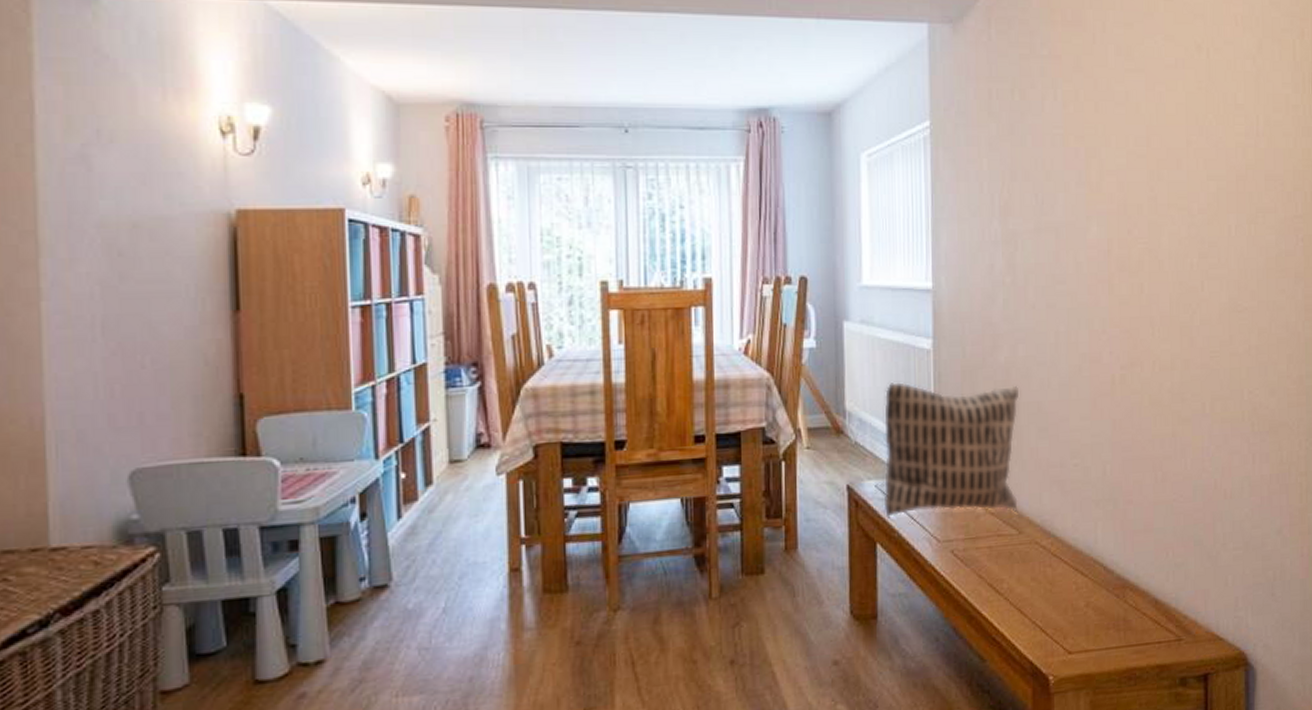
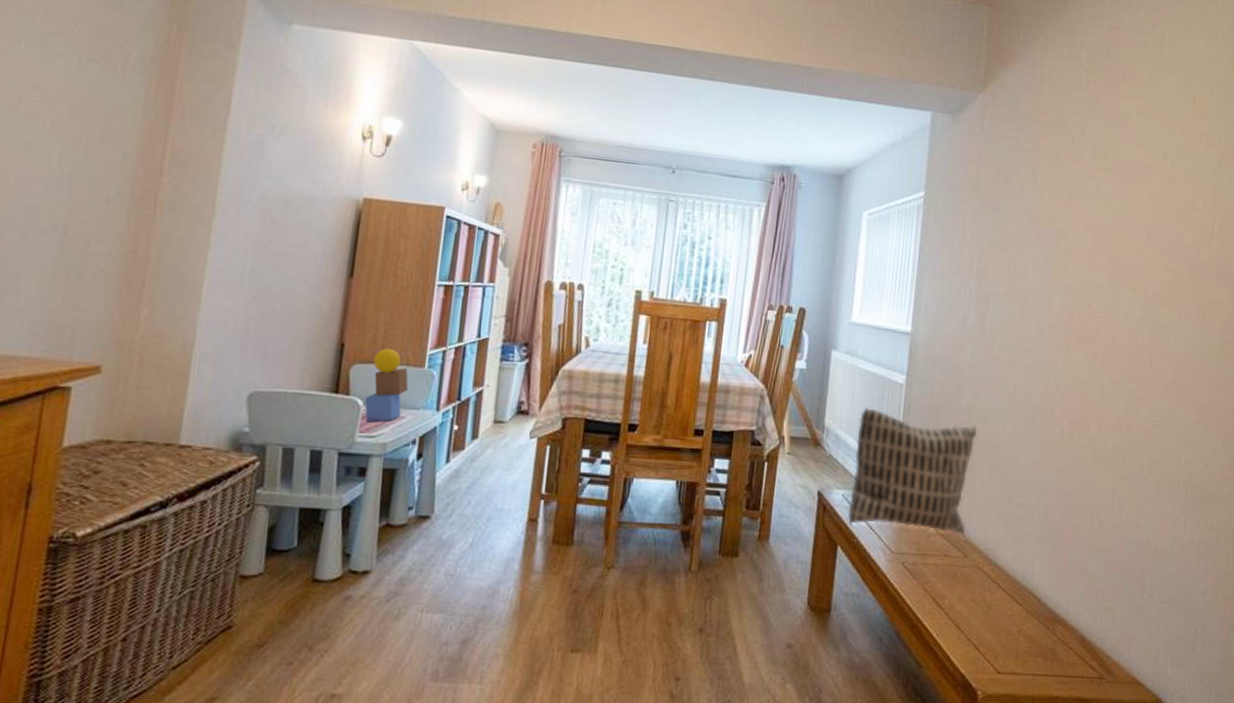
toy blocks: none [282,393,335,486] -> present [364,348,409,423]

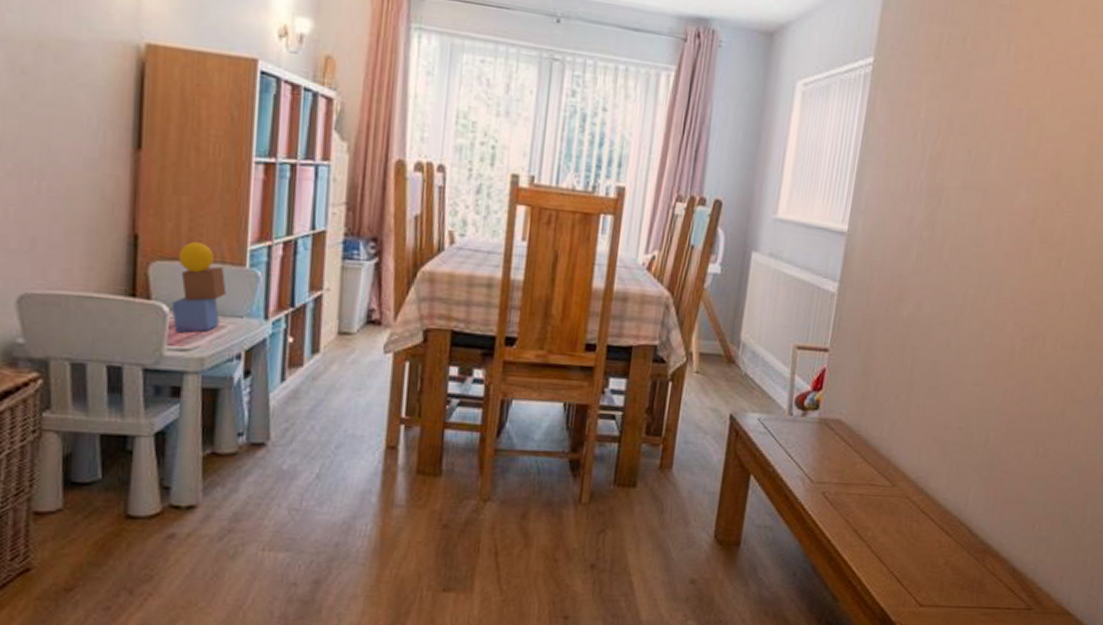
cushion: present [847,407,977,537] -> none [762,319,917,465]

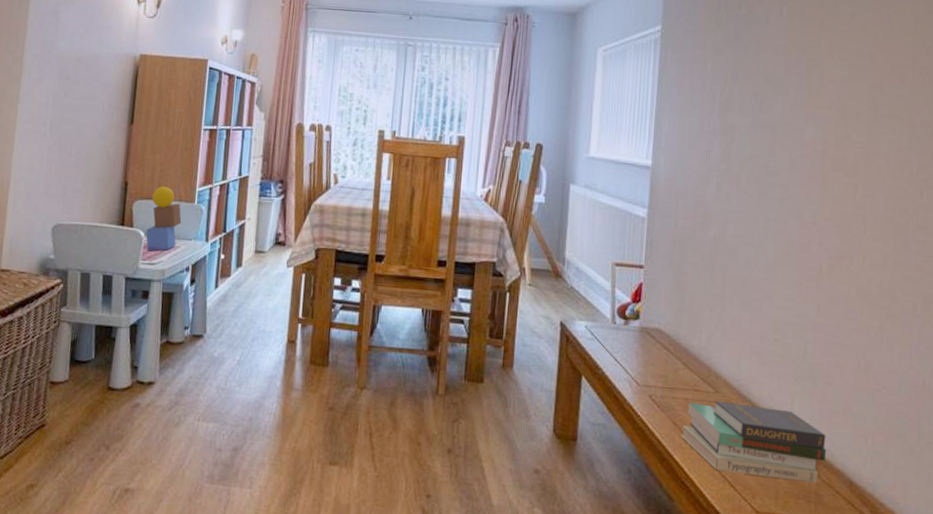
books: none [852,495,997,573] -> present [681,401,827,483]

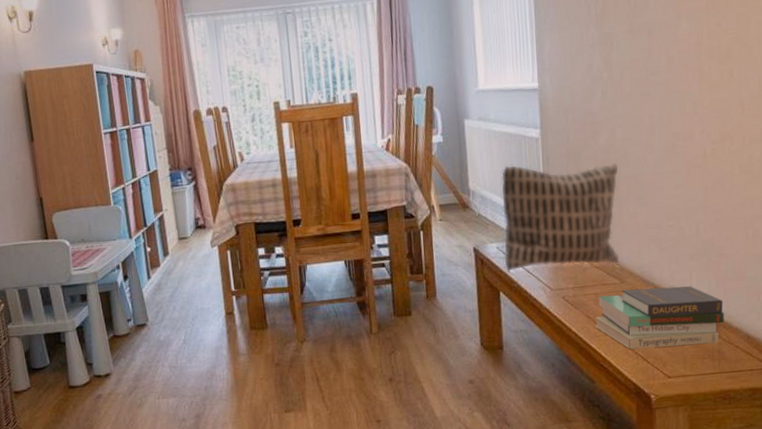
toy blocks: present [146,186,182,252] -> none [68,195,103,258]
cushion: none [591,240,726,372] -> present [501,162,619,273]

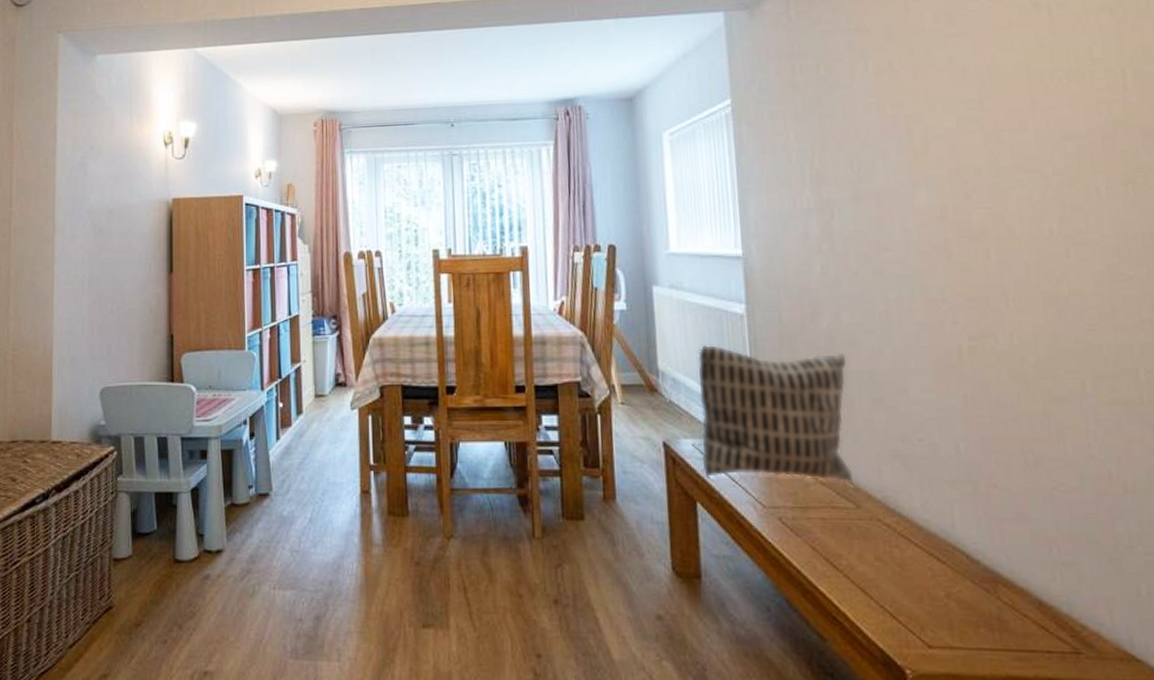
books: present [594,286,725,350] -> none [822,518,1004,607]

